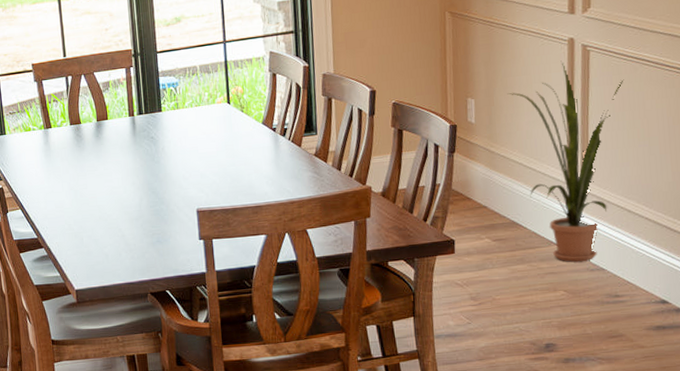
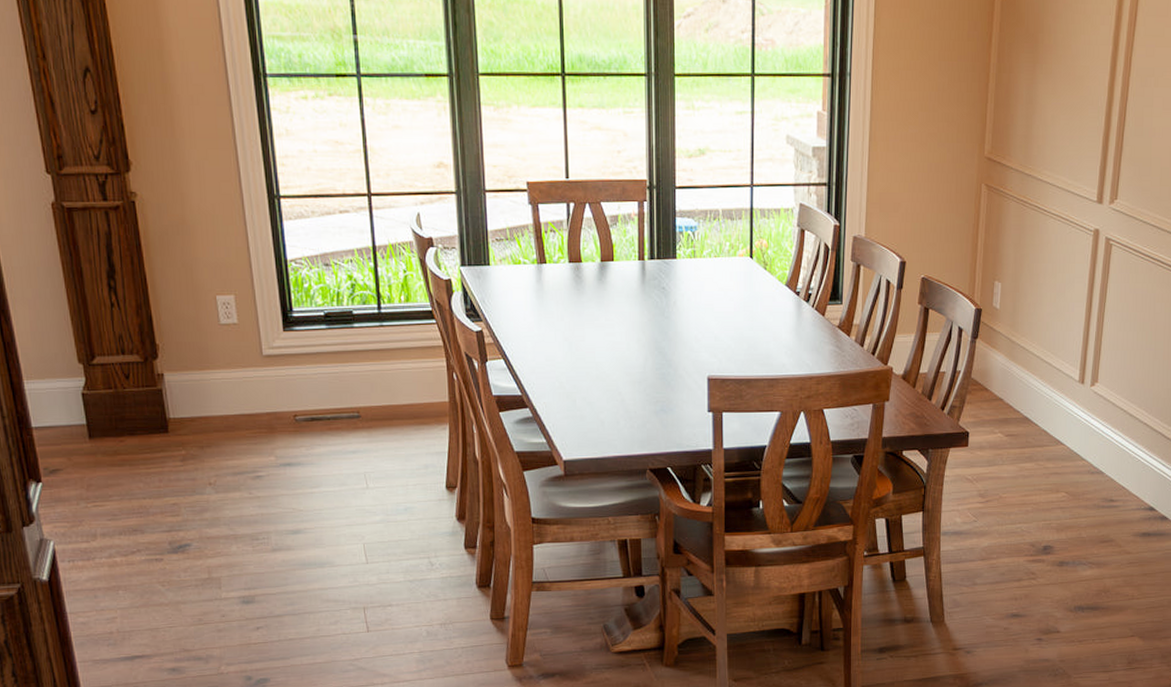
house plant: present [507,60,623,262] -> none [1032,252,1139,463]

